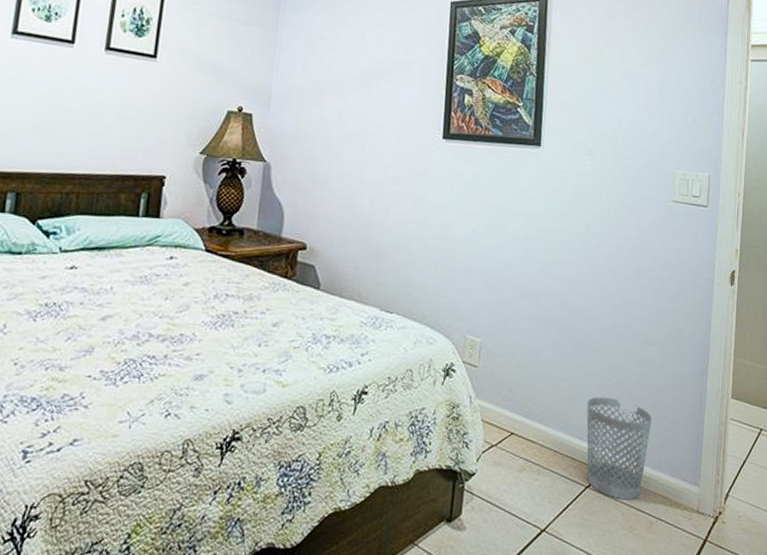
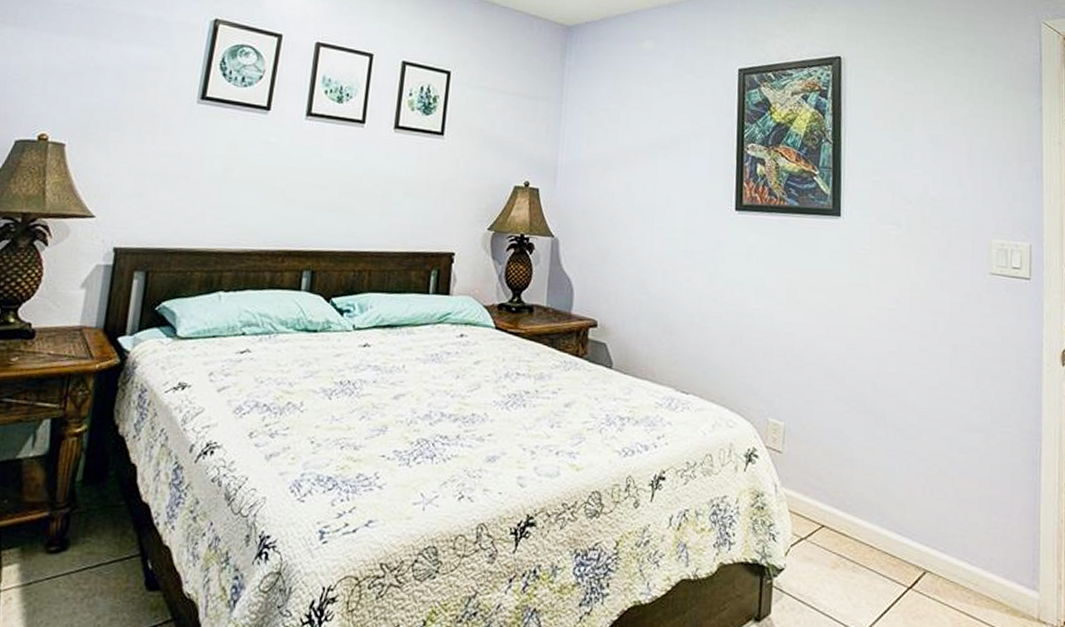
wastebasket: present [586,397,653,501] -> none [904,487,980,605]

